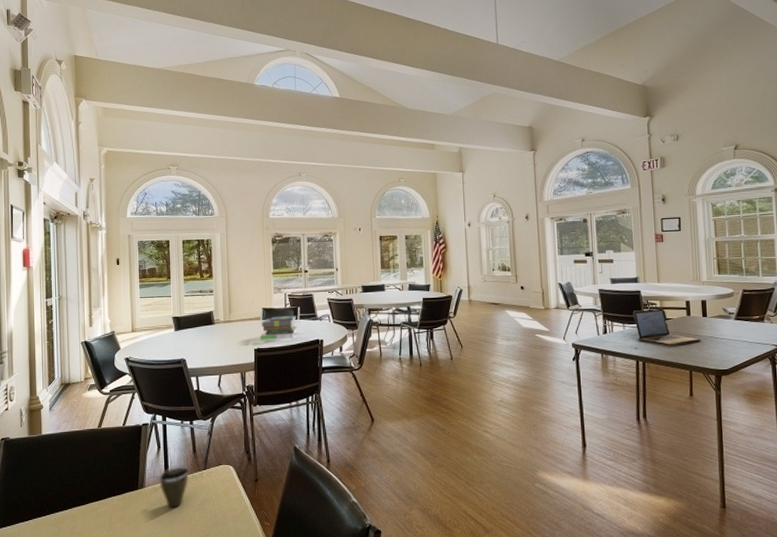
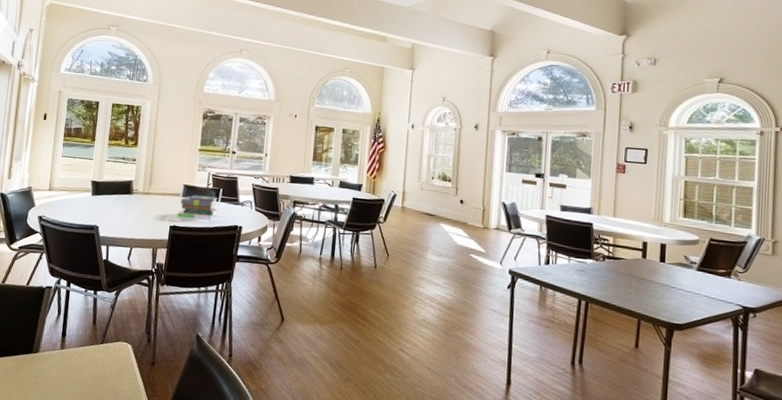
cup: present [159,466,189,507] -> none [54,336,86,379]
laptop: present [632,307,702,346] -> none [581,244,656,290]

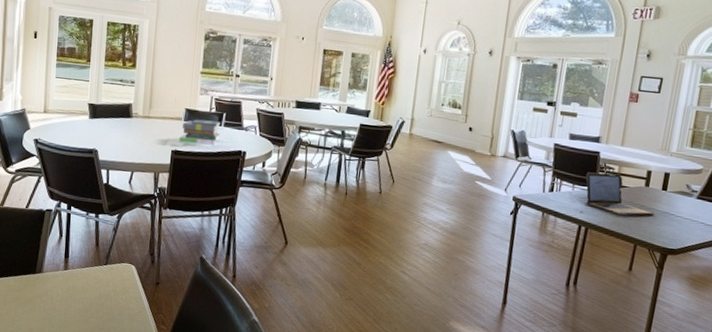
laptop: none [581,244,656,290] -> present [584,172,655,217]

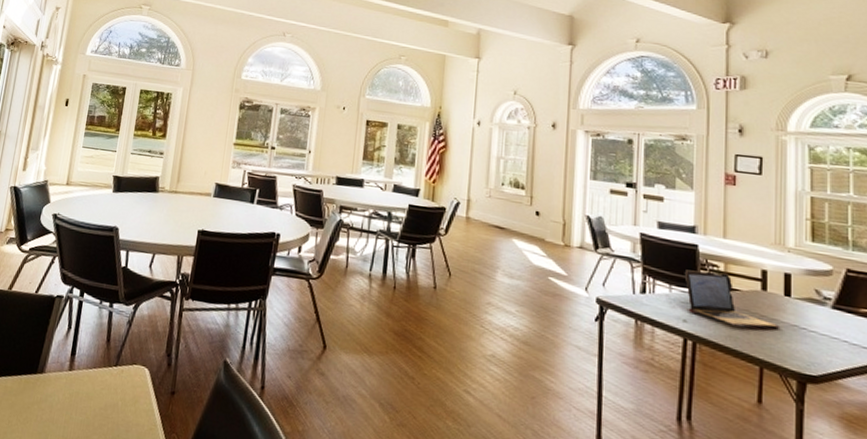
books: present [178,119,221,145] -> none [206,195,253,225]

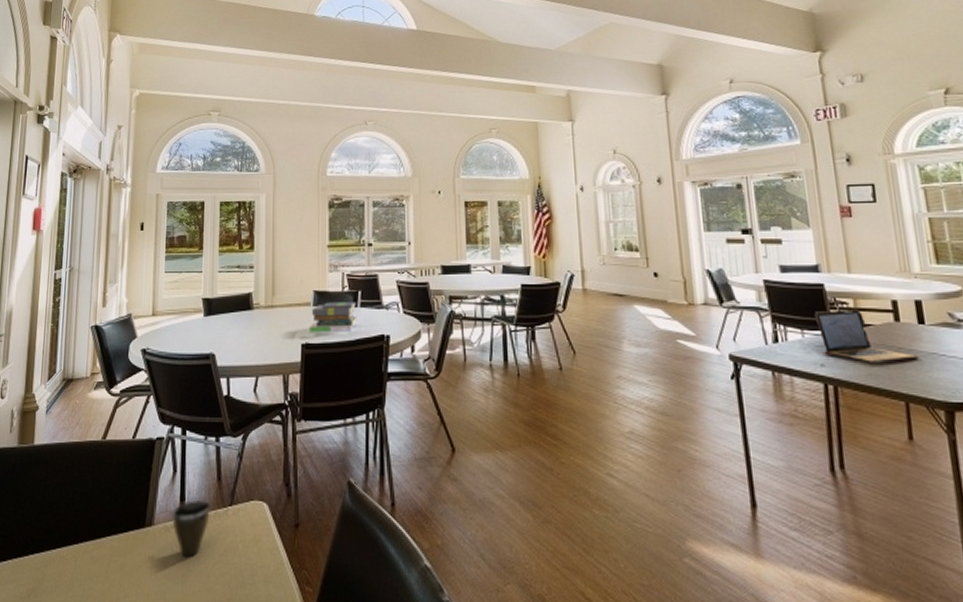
cup: none [61,355,98,406] -> present [172,499,210,556]
books: none [206,195,253,225] -> present [308,302,357,333]

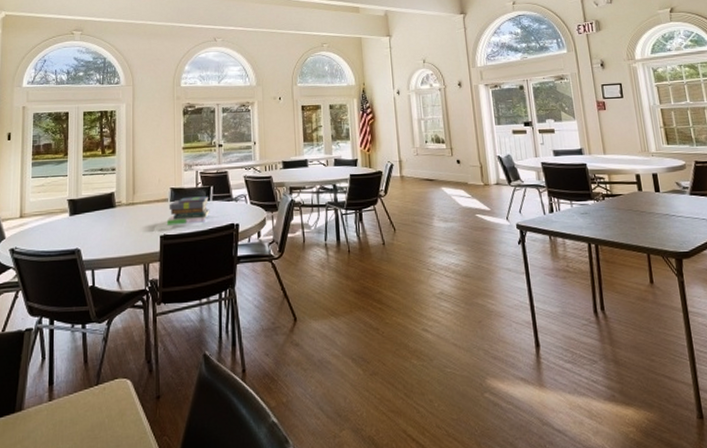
cup: present [172,499,210,556] -> none [41,382,78,435]
laptop: present [814,308,920,364] -> none [579,182,657,225]

